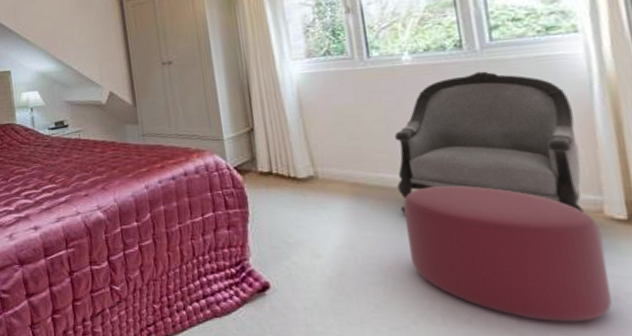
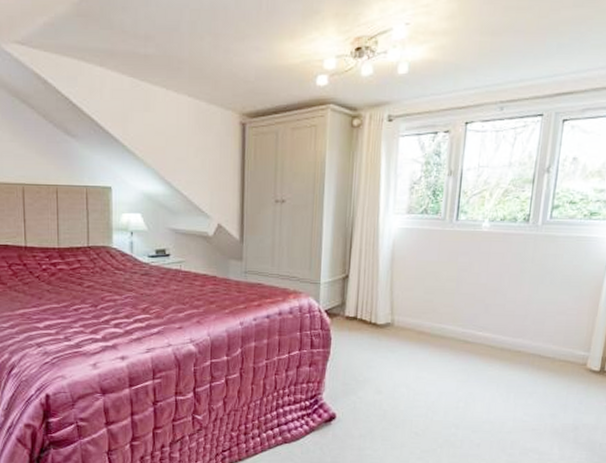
armchair: present [395,71,585,216] -> none [451,244,590,364]
ottoman: present [403,186,613,322] -> none [449,338,581,445]

